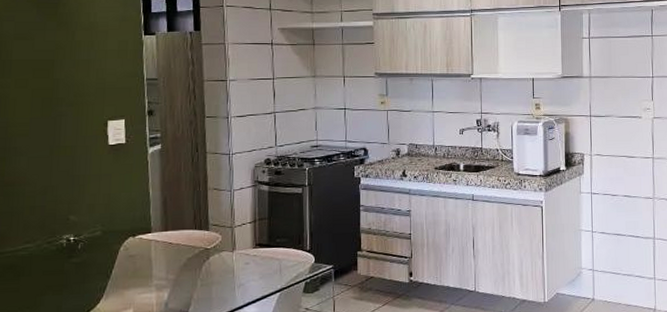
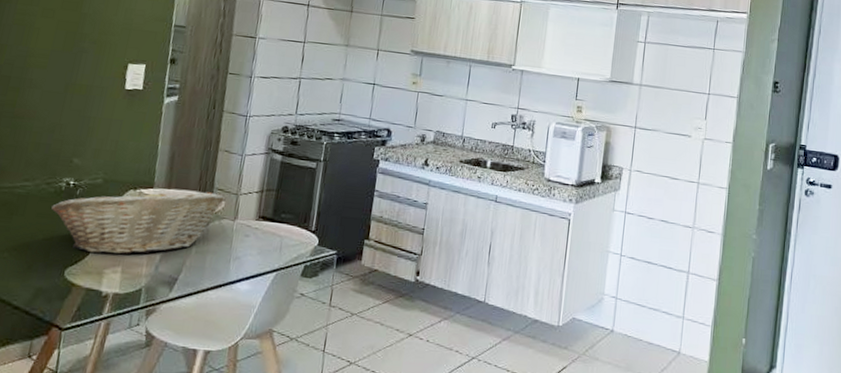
fruit basket: none [56,229,220,300] -> present [51,188,225,255]

